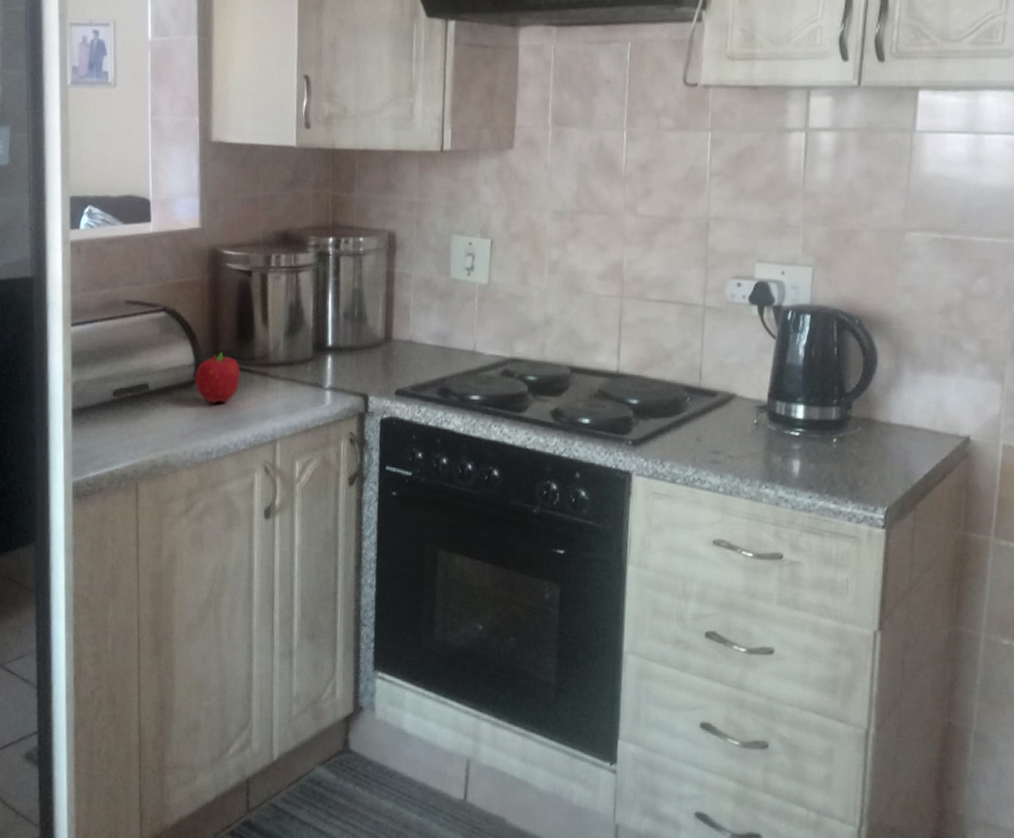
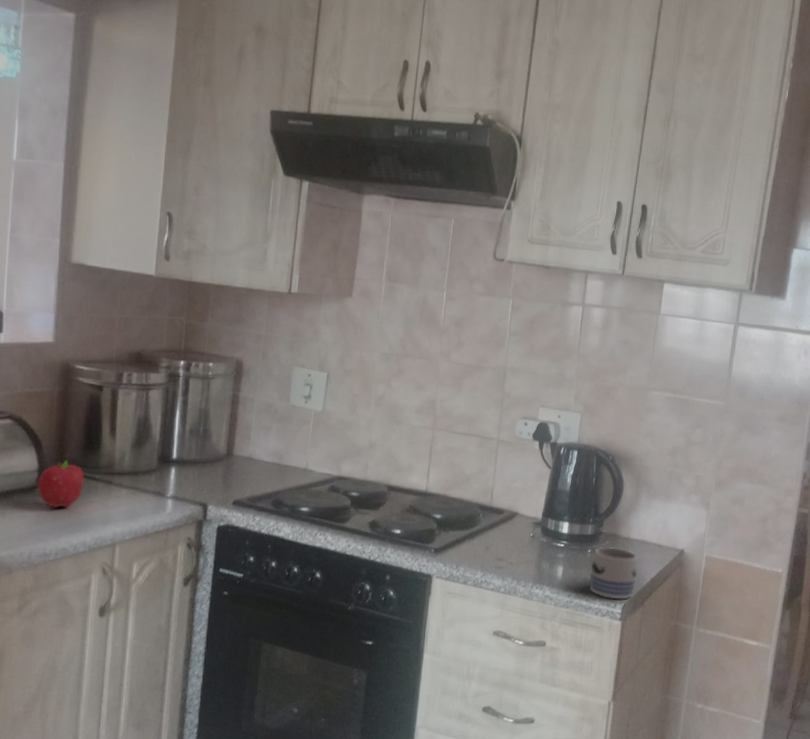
mug: none [836,434,905,502] -> present [589,546,638,600]

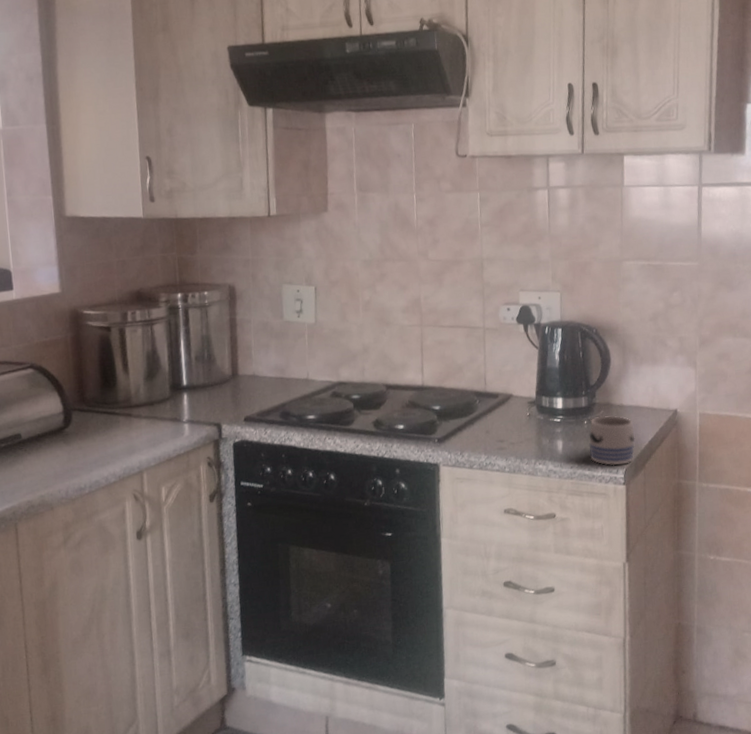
fruit: present [37,460,84,508] -> none [64,399,106,445]

